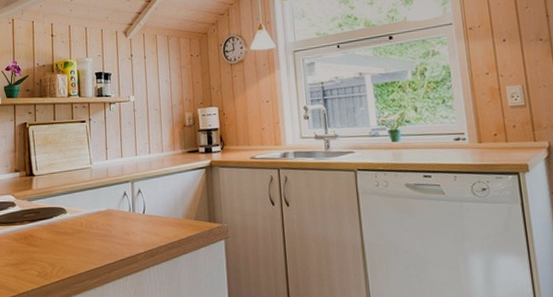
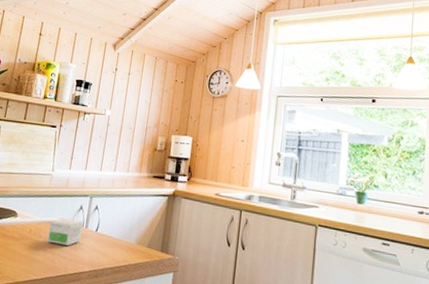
small box: none [98,206,130,232] -> present [46,218,83,246]

